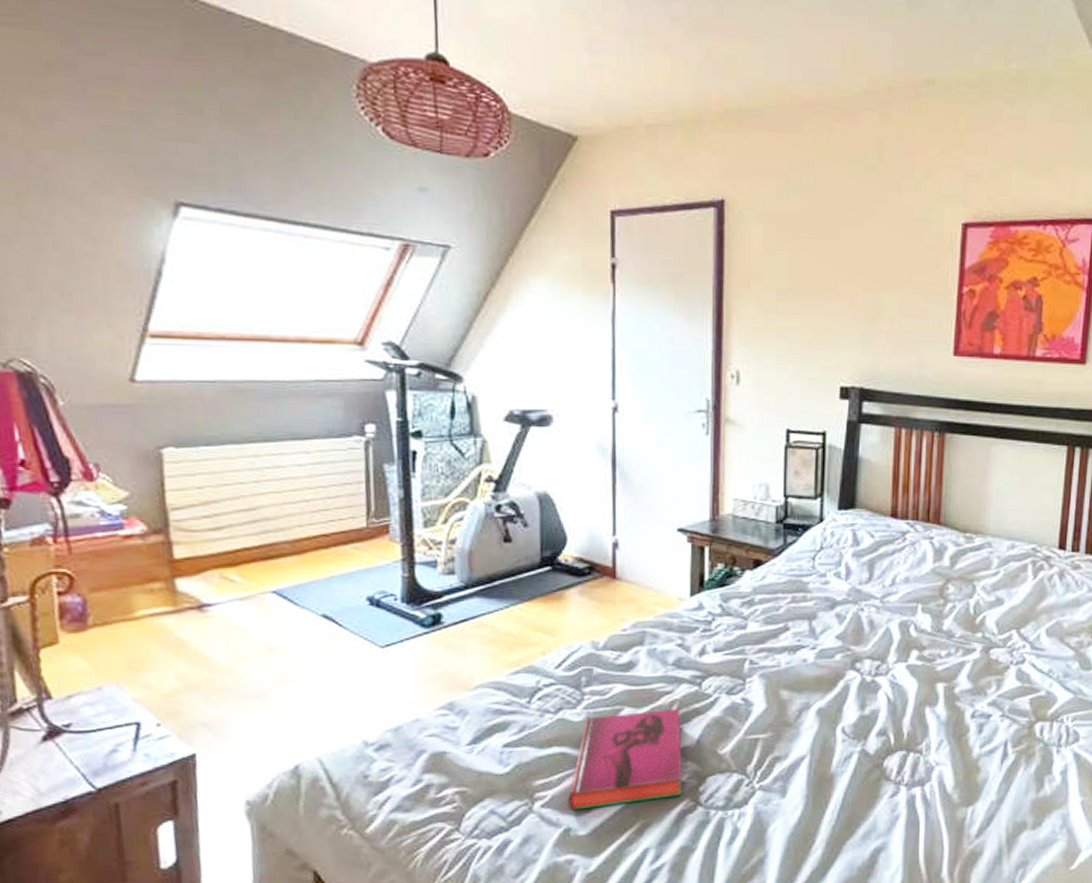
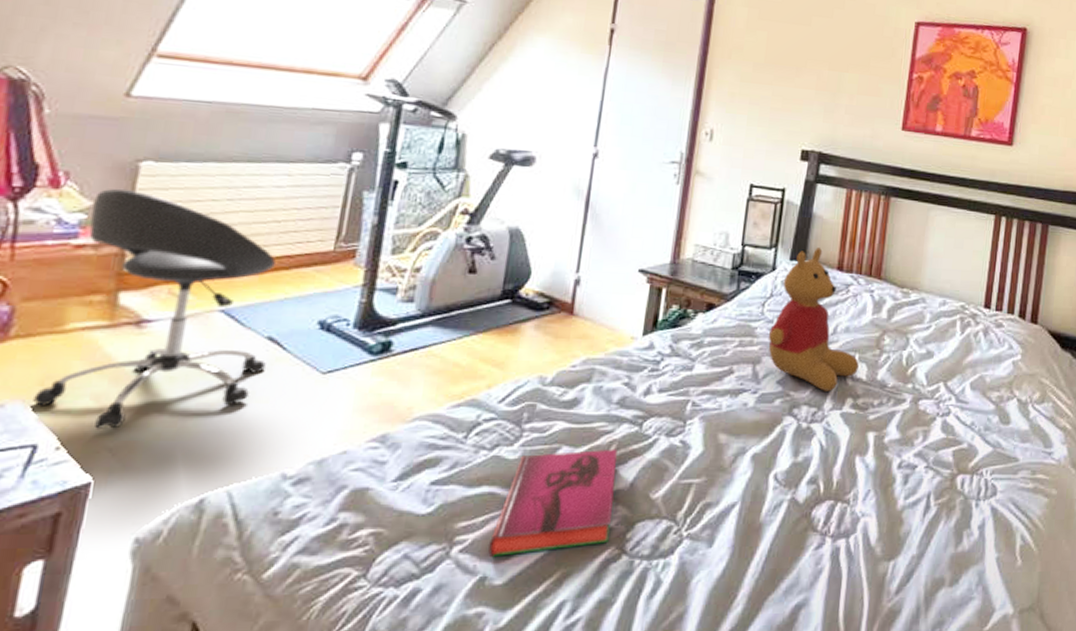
chair: none [125,477,326,706] -> present [33,188,276,429]
stuffed bear: none [822,494,922,644] -> present [768,248,859,391]

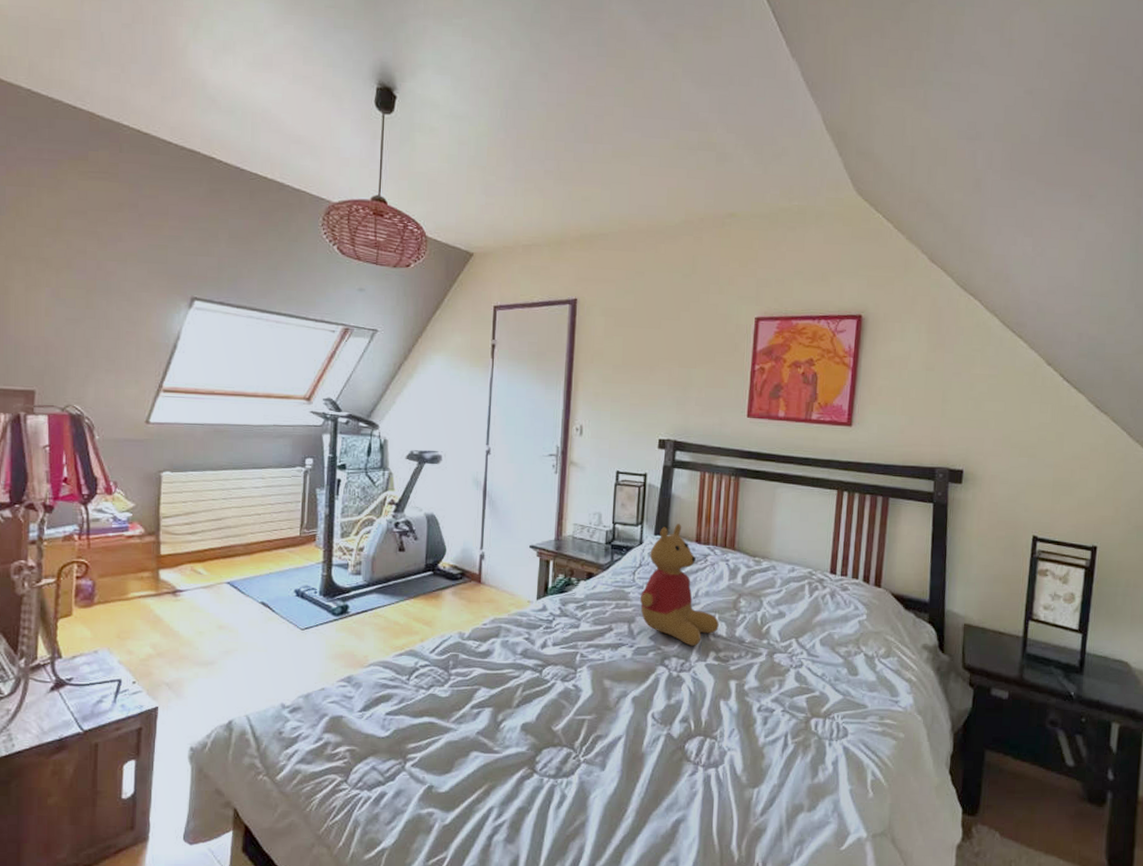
chair: present [33,188,276,429] -> none [115,493,262,669]
hardback book: present [488,449,617,558] -> none [433,690,524,772]

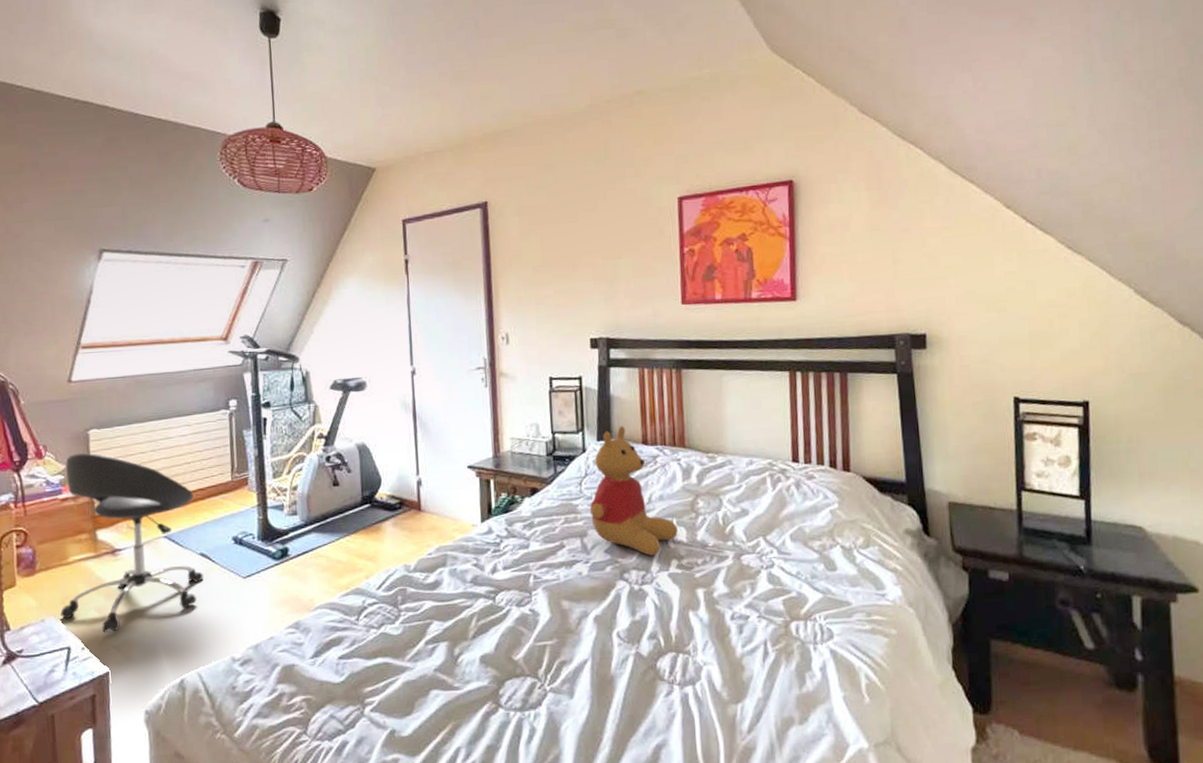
chair: none [115,493,262,669] -> present [61,452,203,633]

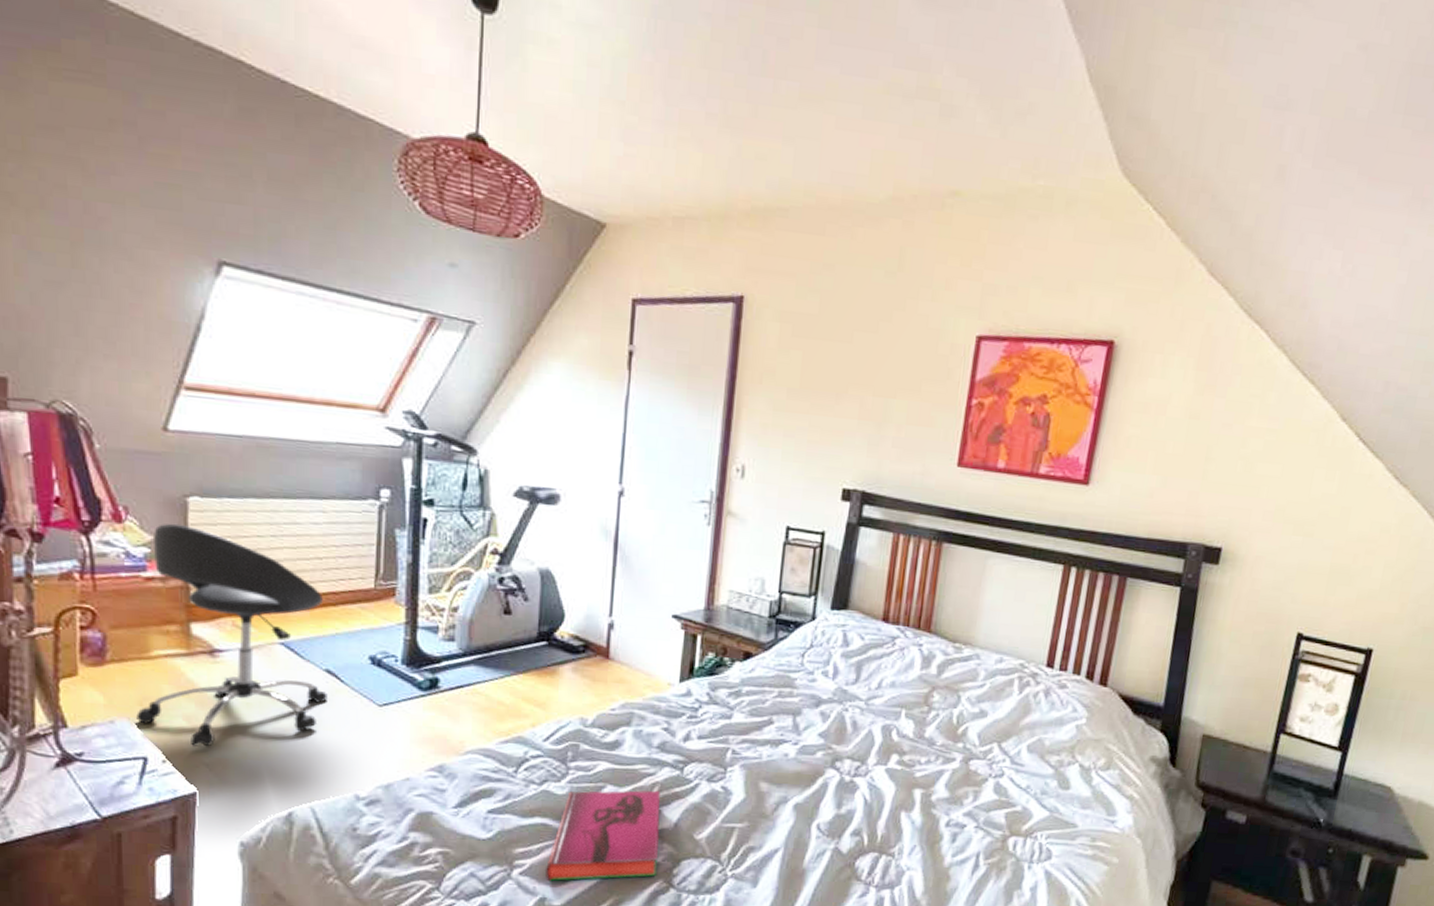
hardback book: none [392,620,485,715] -> present [546,790,660,882]
stuffed bear: present [589,426,678,556] -> none [808,597,906,747]

